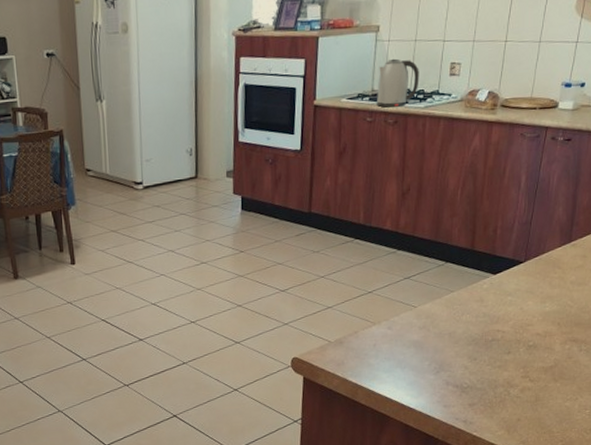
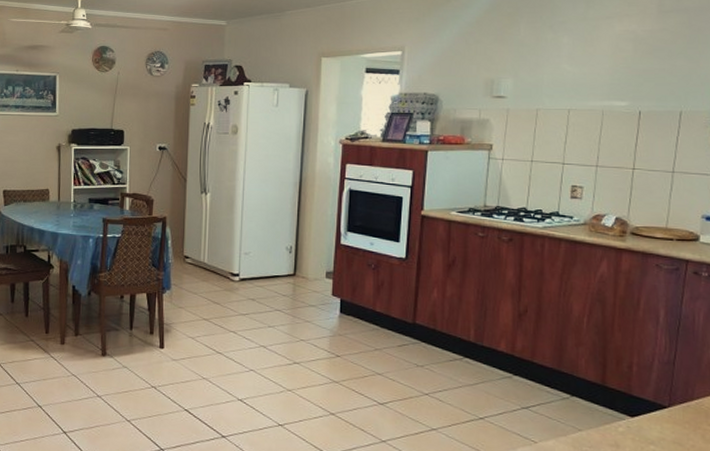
kettle: present [376,58,419,108] -> none [488,177,537,226]

